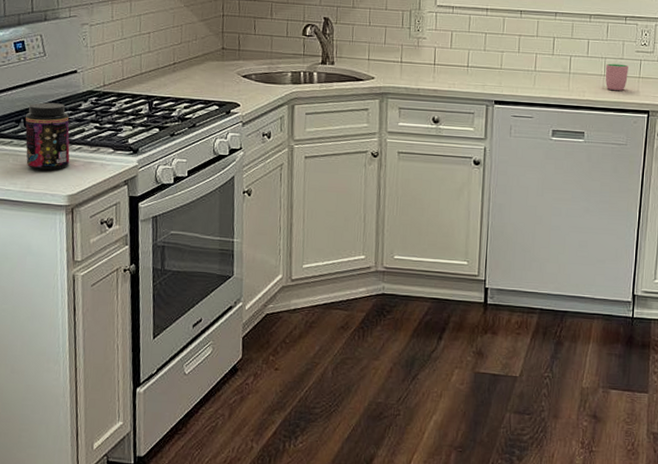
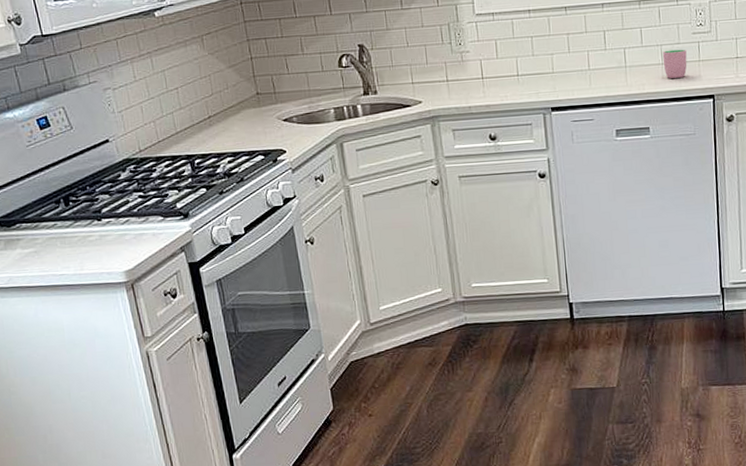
jar: present [25,102,70,171] -> none [64,177,120,250]

